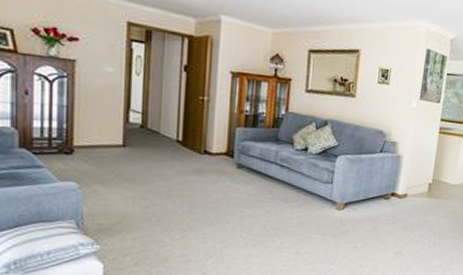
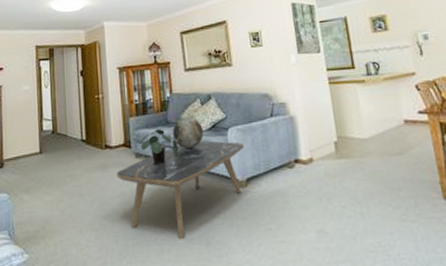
coffee table: none [213,163,350,248] -> present [116,141,245,240]
potted plant: none [244,144,285,176] -> present [140,129,180,163]
decorative globe: none [280,137,313,169] -> present [172,116,204,150]

